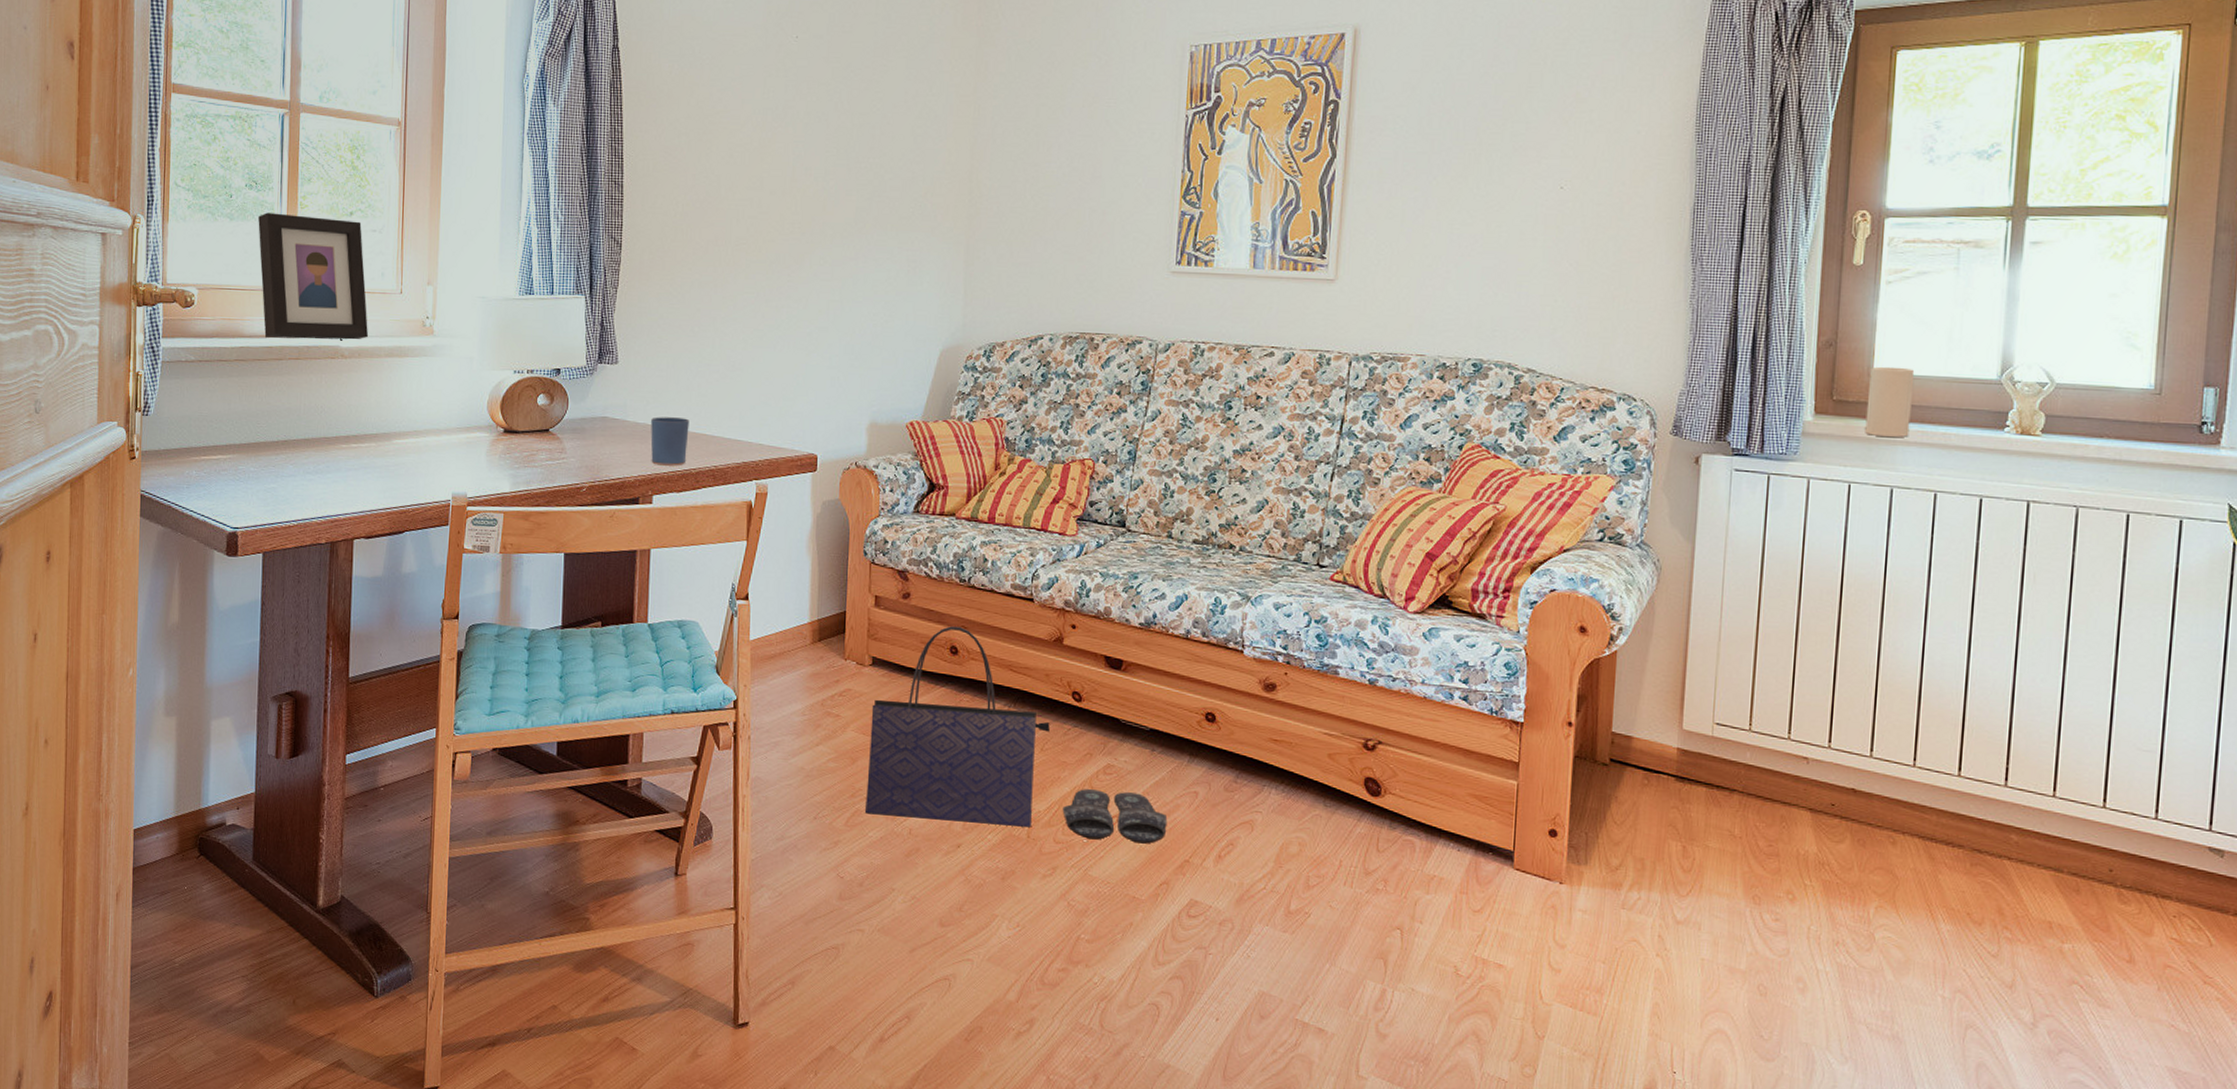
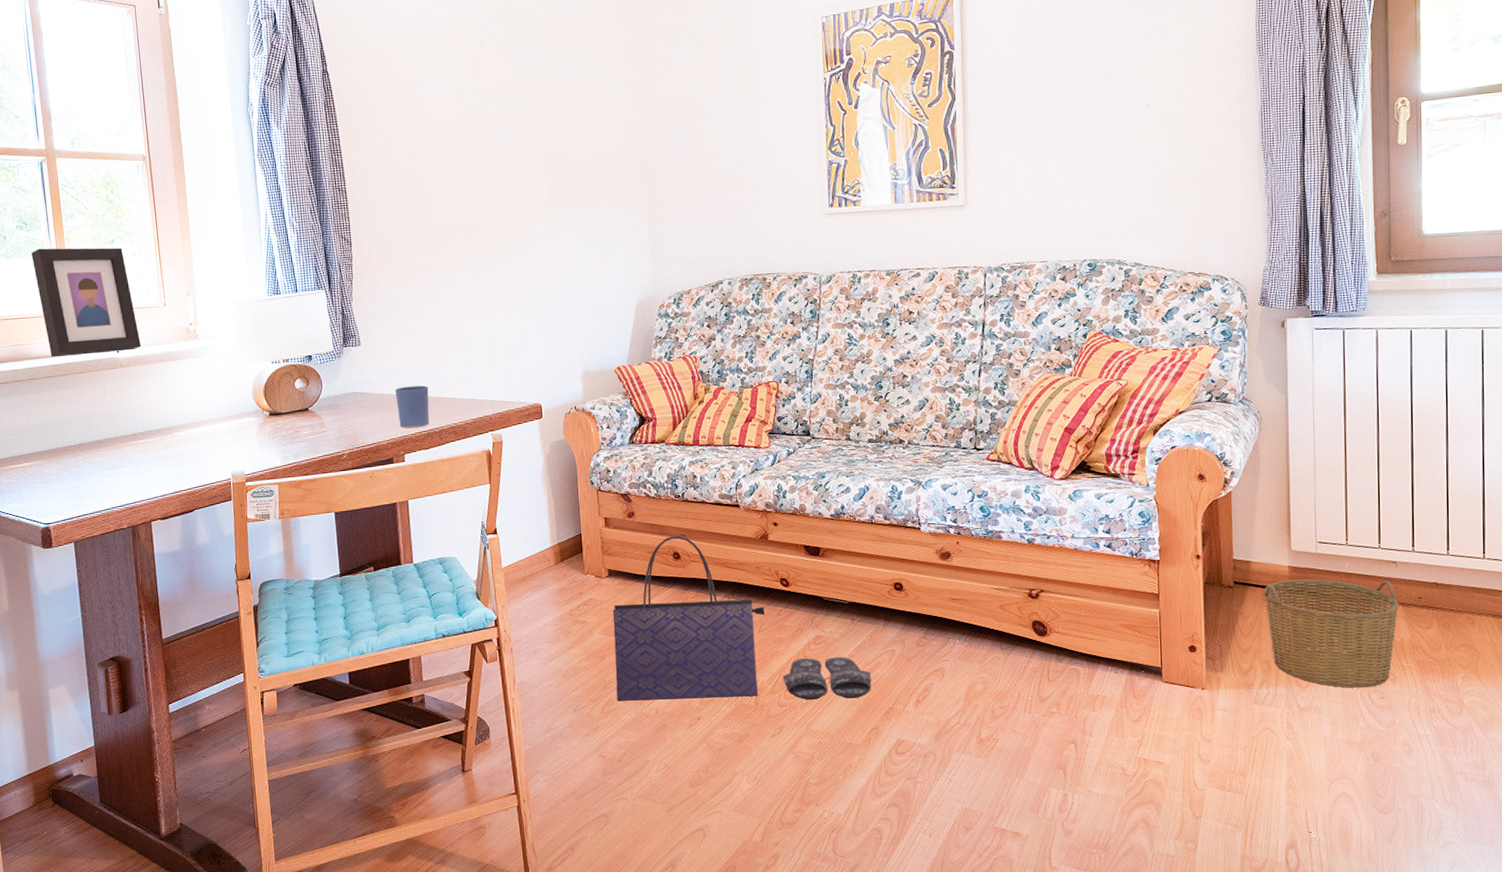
basket: none [1644,764,1807,905] -> present [1263,579,1399,688]
candle: present [1865,366,1915,438] -> none [1419,227,1457,288]

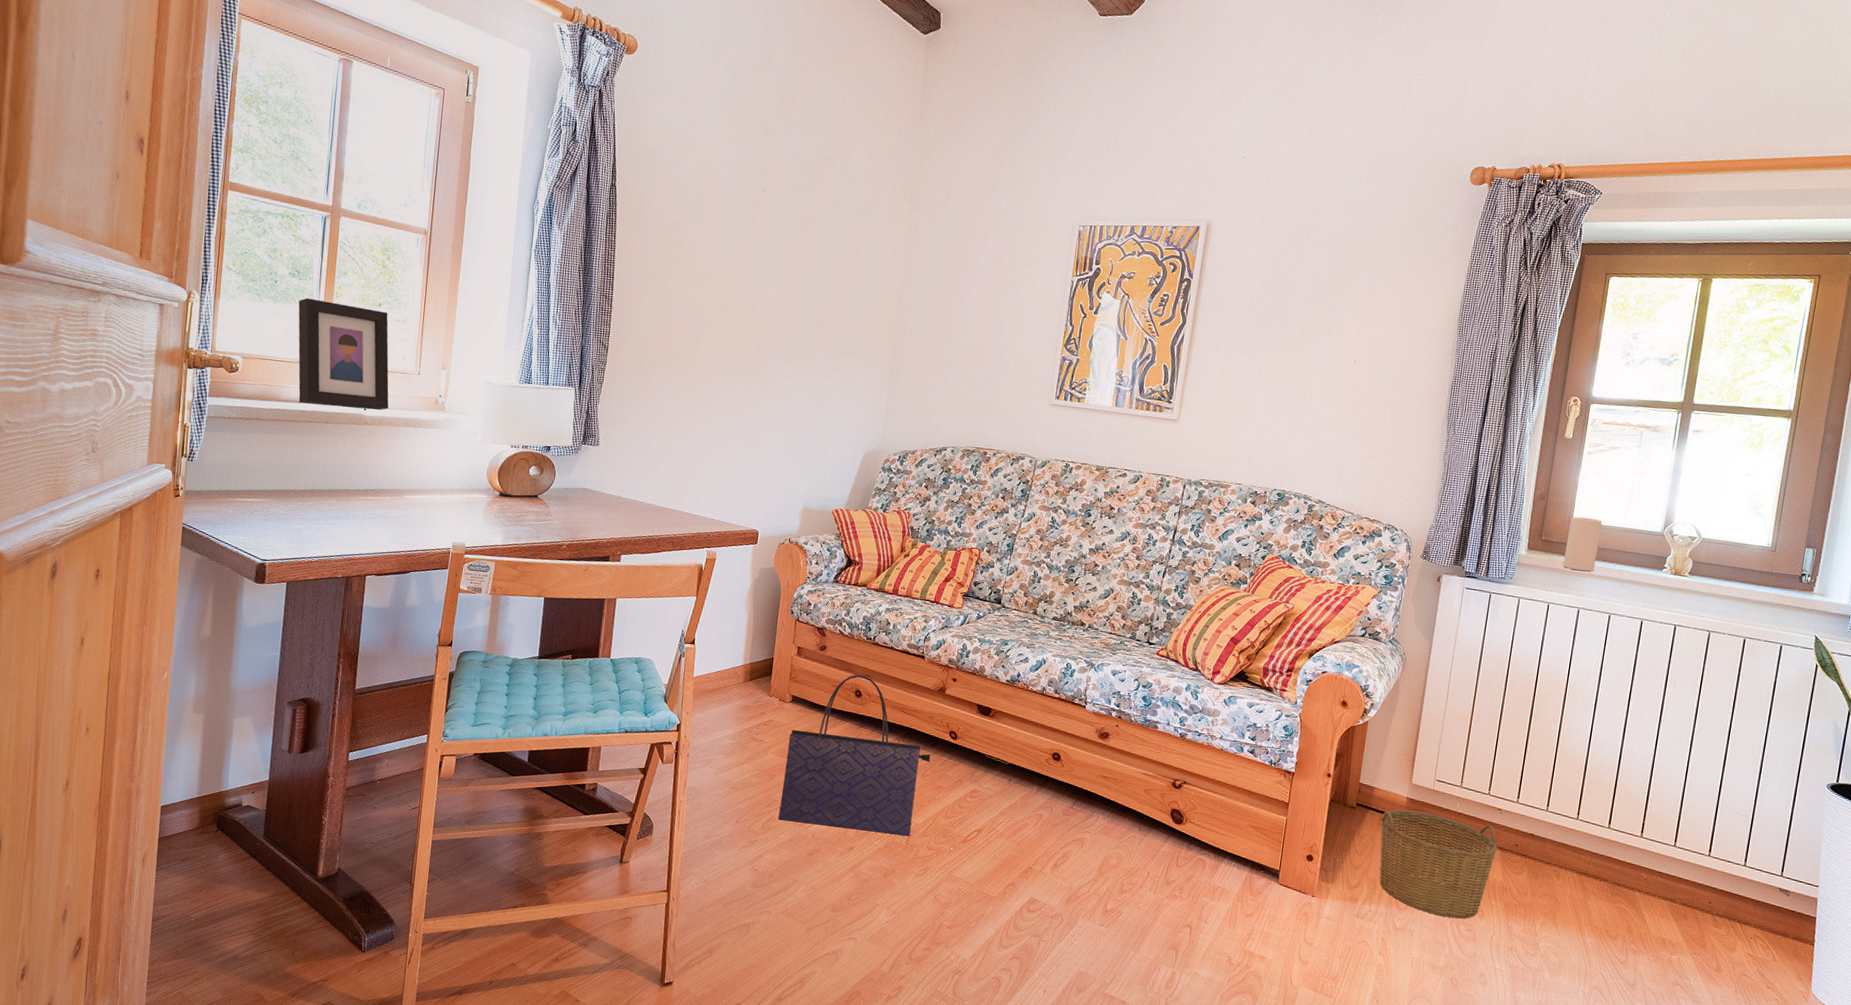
mug: present [395,385,430,429] -> none [621,491,656,533]
slippers: present [782,657,872,700] -> none [935,808,1017,853]
candle: none [1419,227,1457,288] -> present [1563,516,1602,572]

